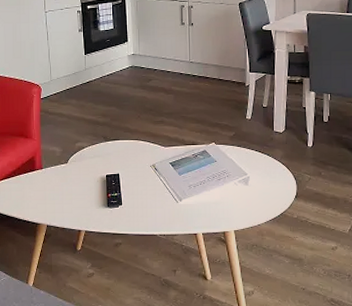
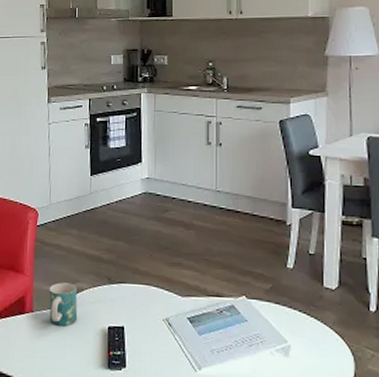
mug: none [55,143,81,178] -> present [49,282,78,326]

